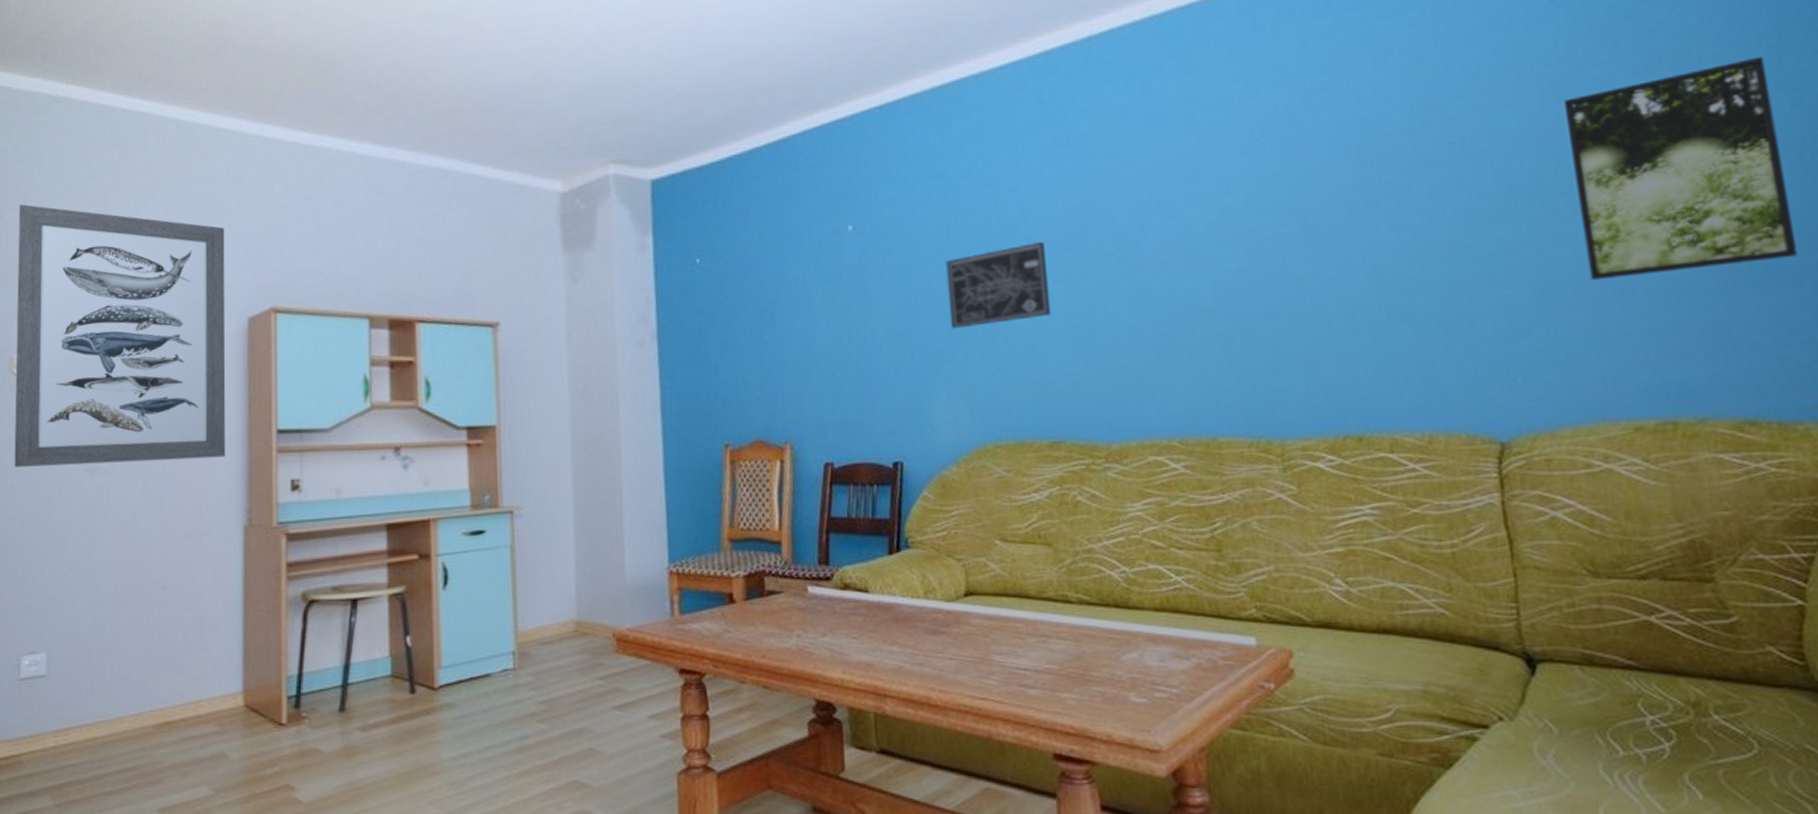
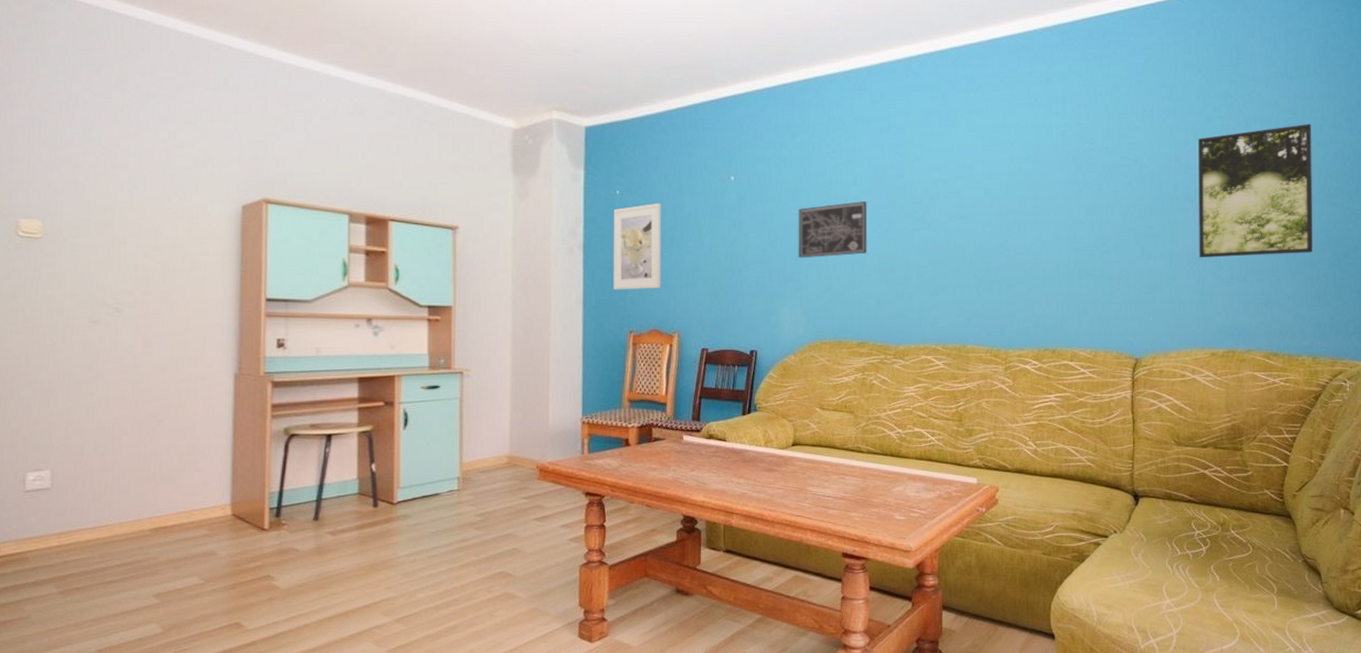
wall art: present [14,204,226,467] -> none [19,88,223,318]
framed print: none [693,269,763,391] -> present [613,203,662,290]

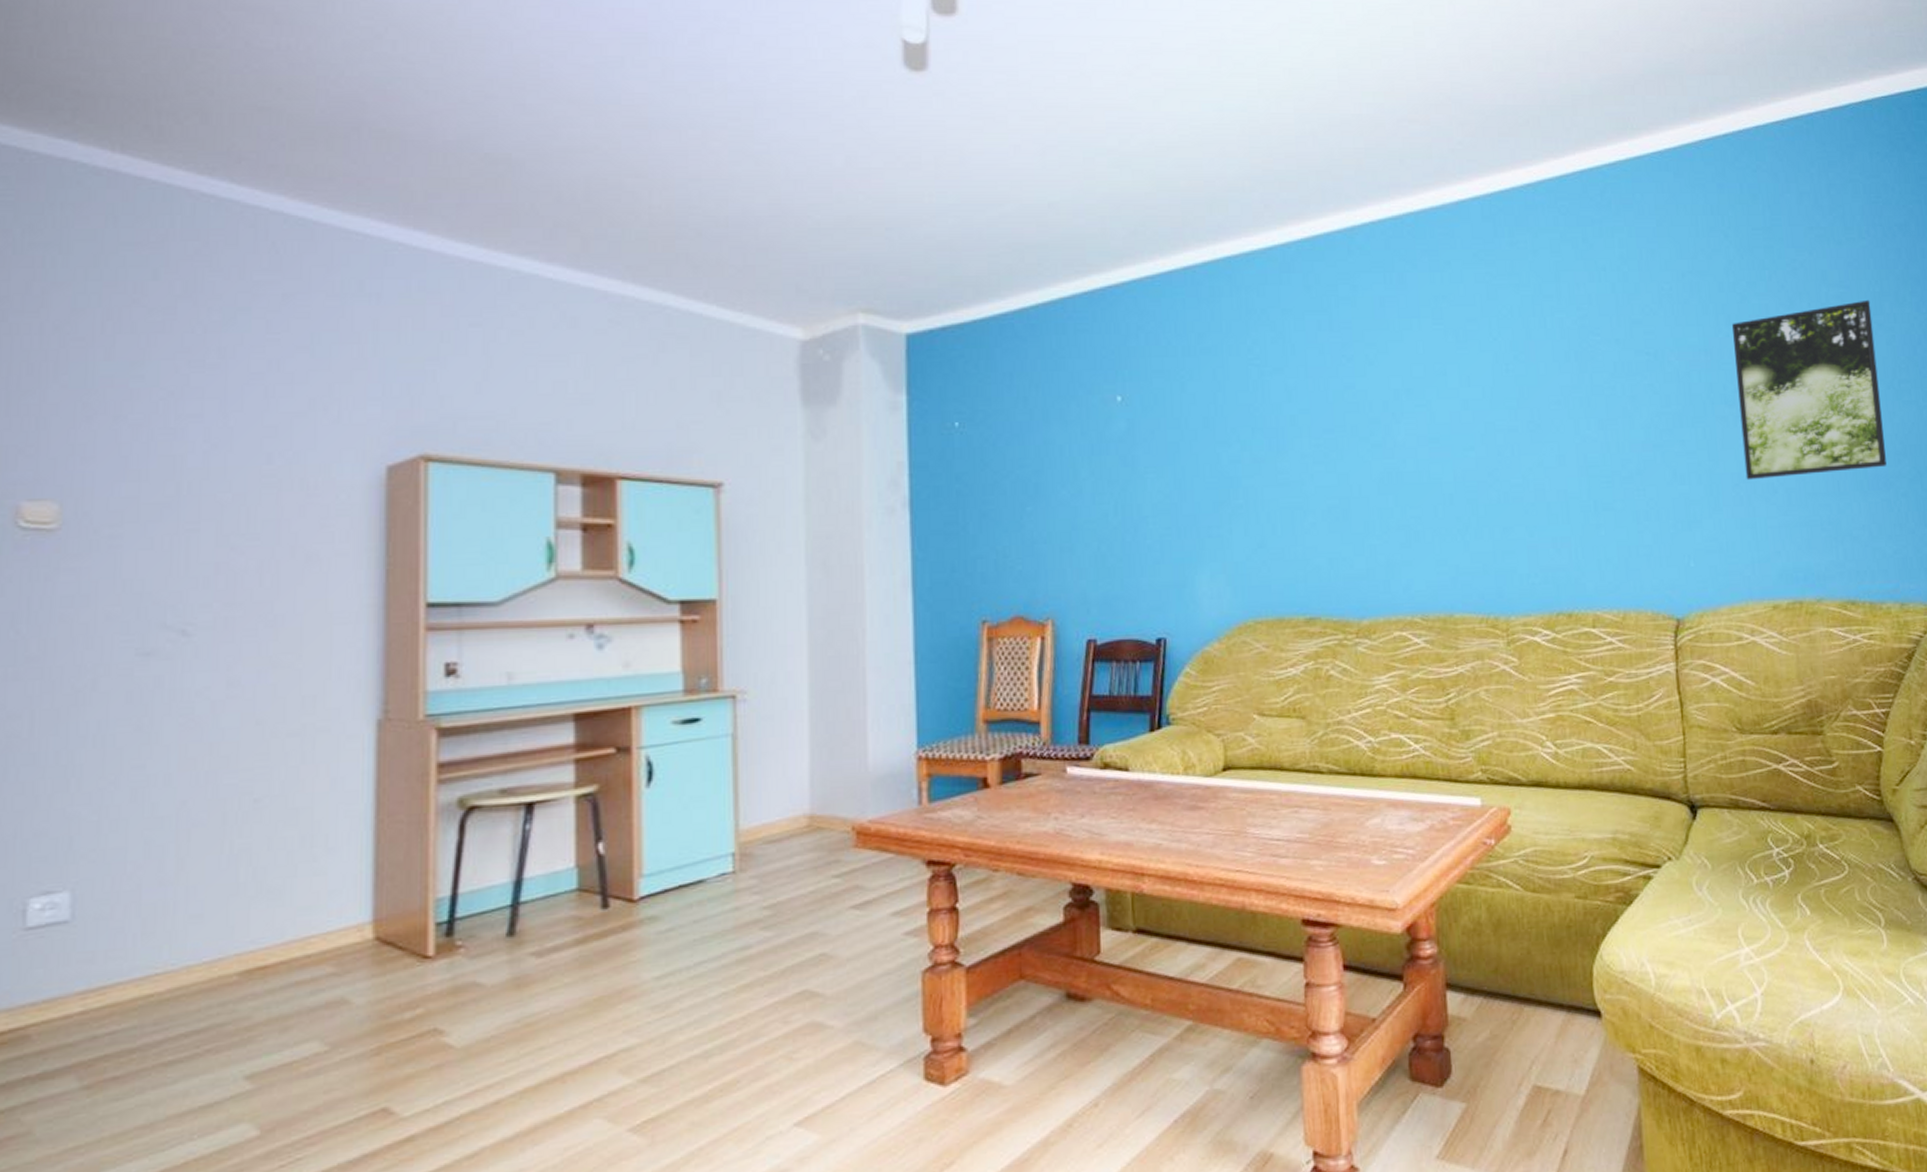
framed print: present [613,203,662,290] -> none [951,436,1025,563]
wall art: present [798,201,868,258] -> none [1213,423,1311,506]

